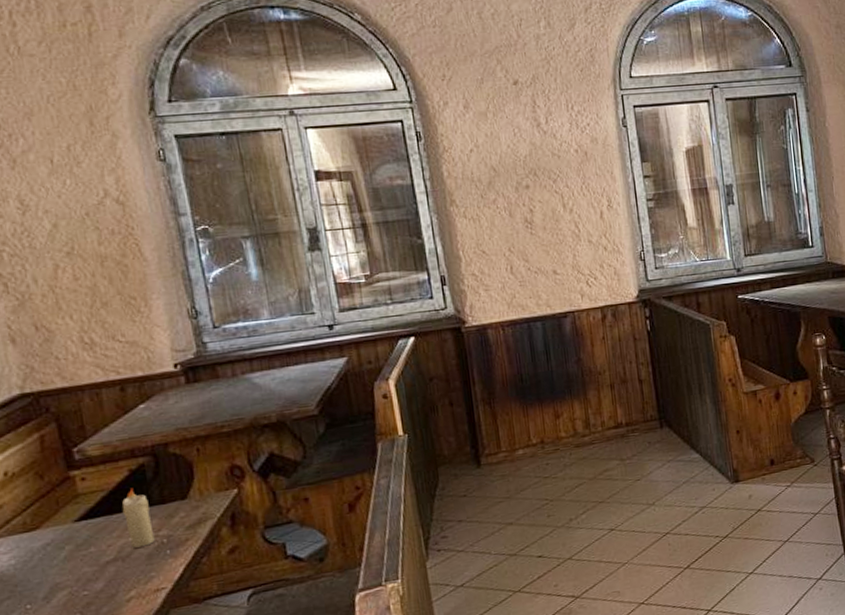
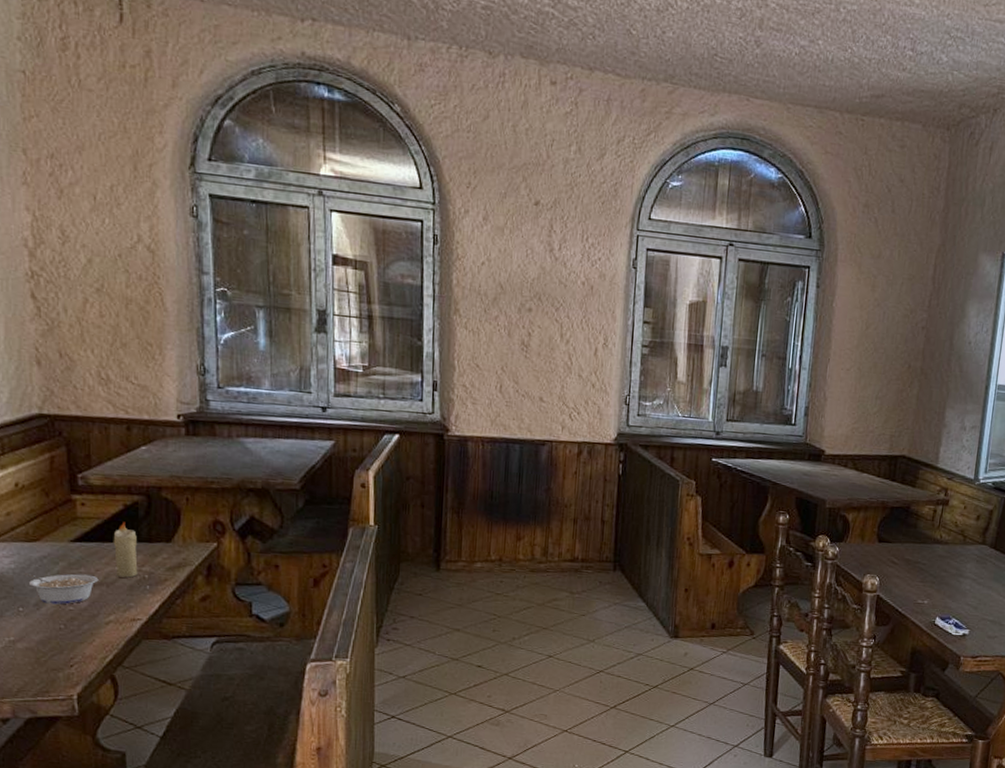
legume: none [27,552,112,595] -> present [24,572,99,605]

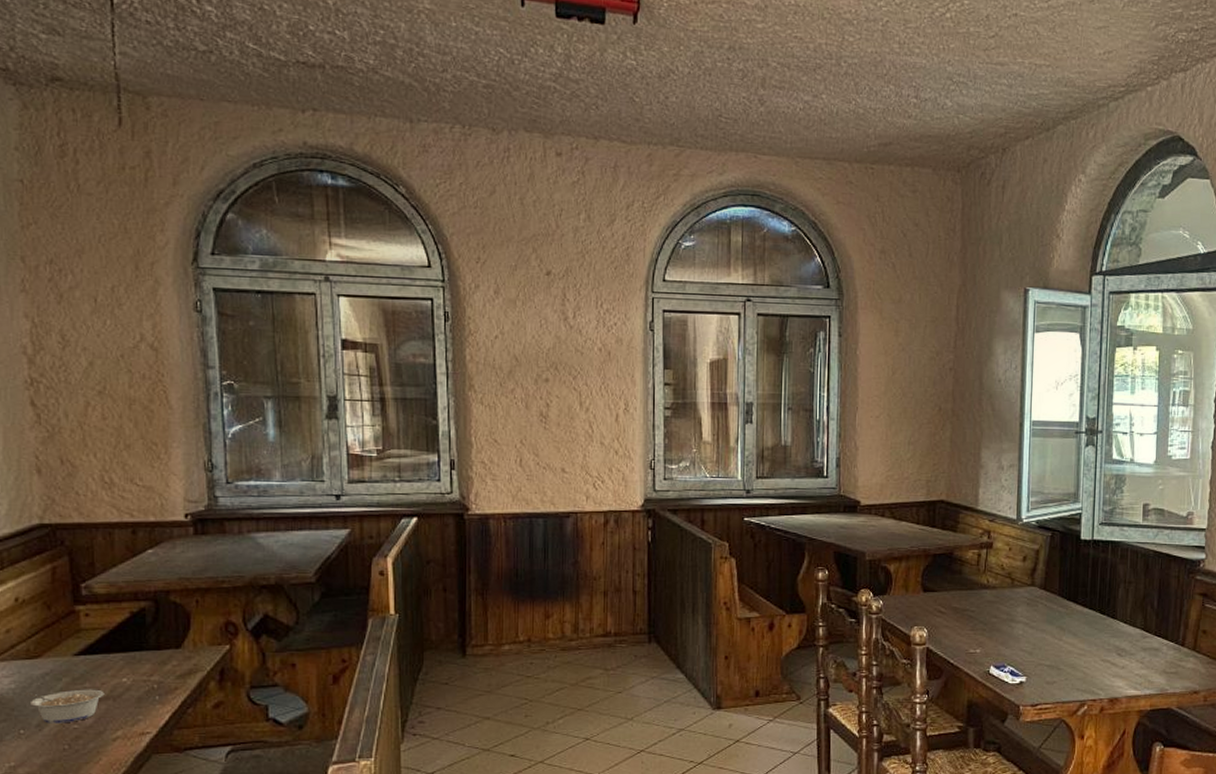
candle: present [113,521,138,578] -> none [119,630,146,689]

